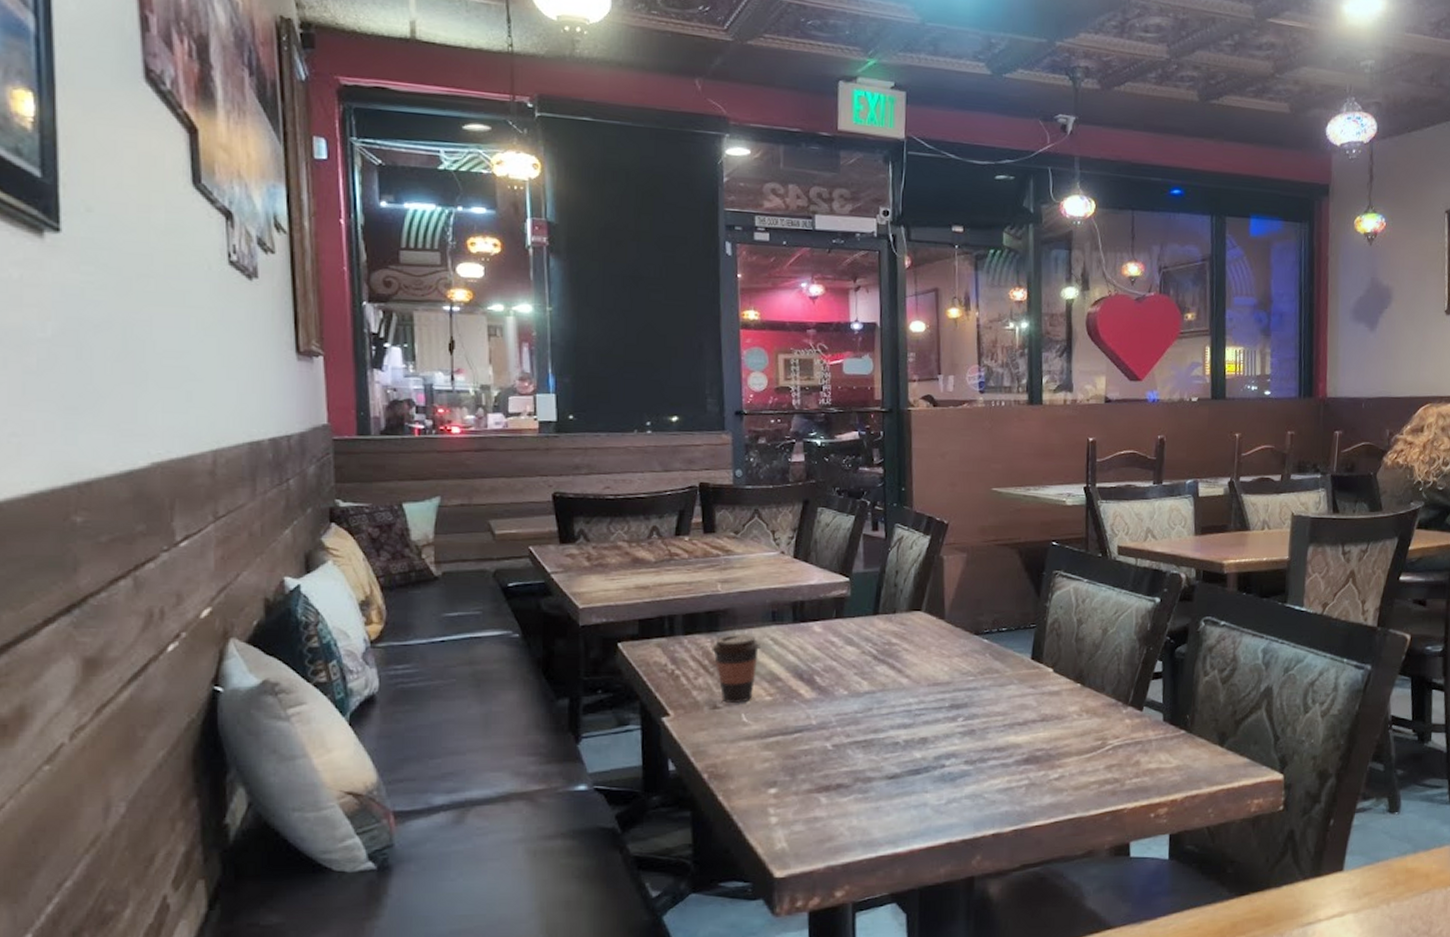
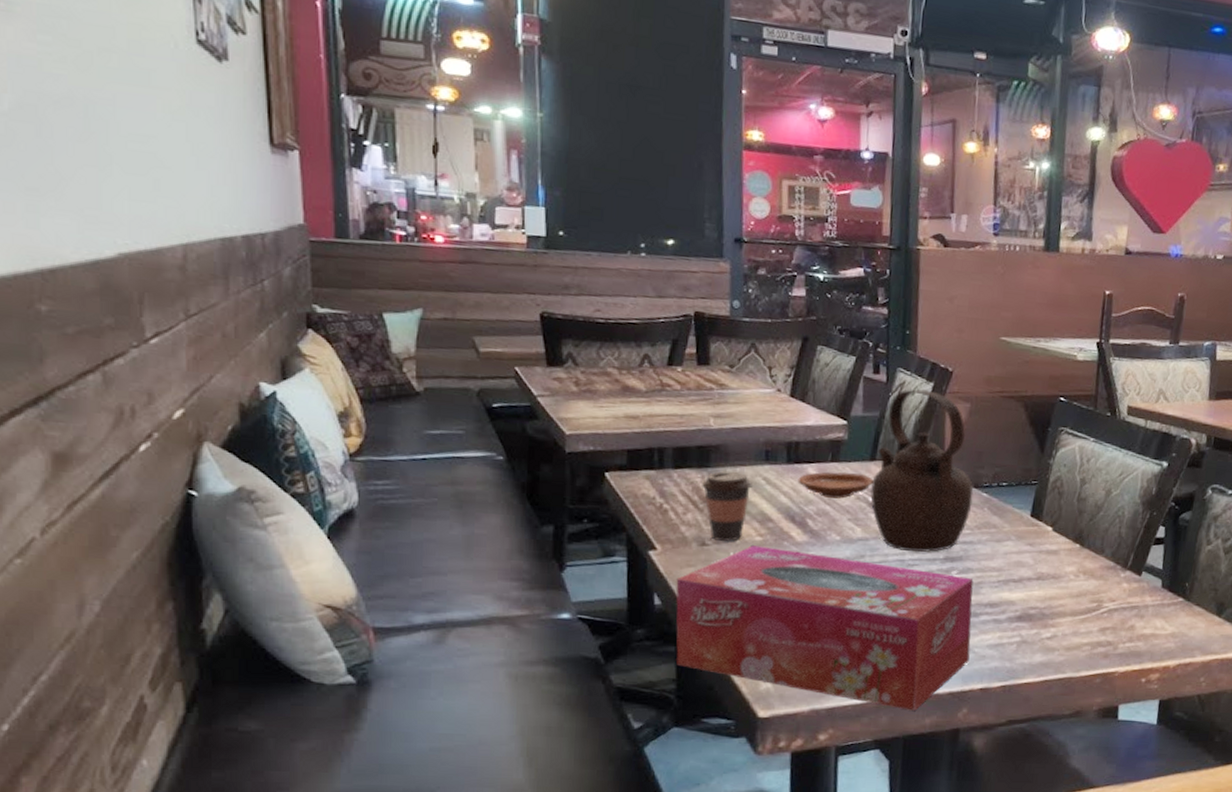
tissue box: none [689,705,980,861] -> present [676,545,974,711]
plate: none [804,628,877,654] -> present [797,472,873,499]
teapot: none [875,543,975,702] -> present [870,389,974,553]

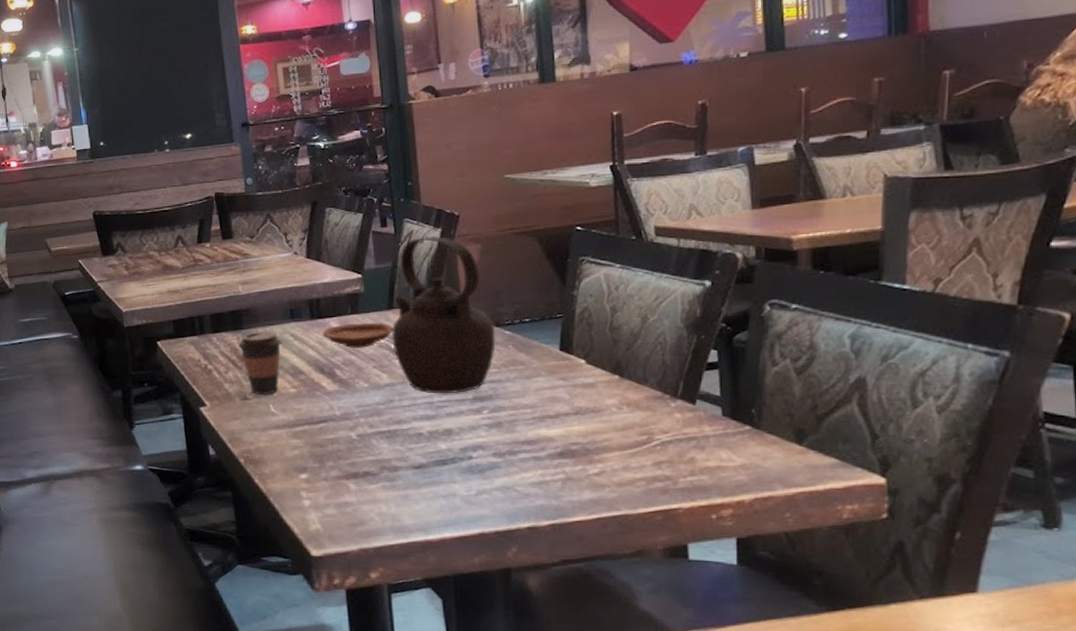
tissue box: present [676,545,974,711] -> none [226,397,512,550]

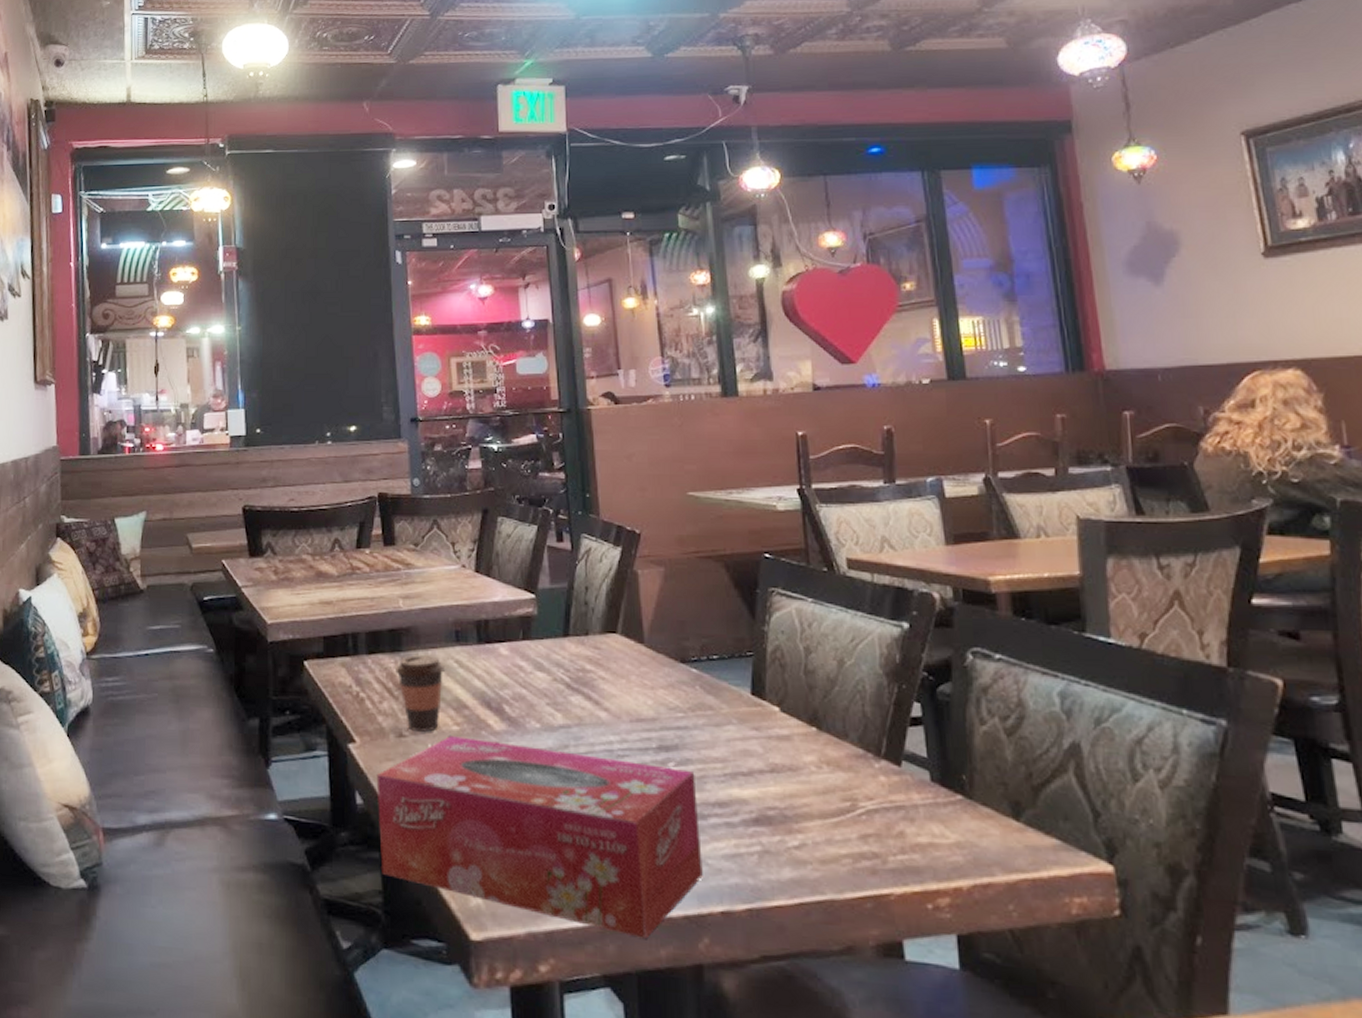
tissue box: none [226,397,512,550] -> present [376,736,703,939]
plate: present [322,323,393,348] -> none [490,651,569,681]
teapot: present [392,236,496,394] -> none [567,555,681,741]

